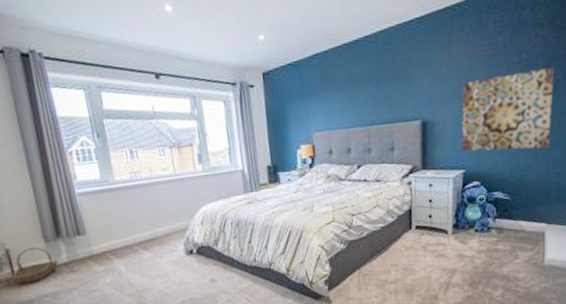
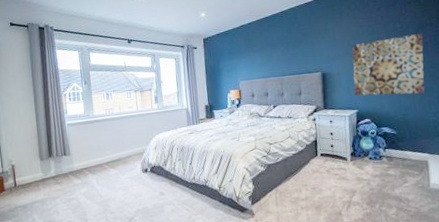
basket: present [12,247,59,284] -> none [14,163,49,192]

